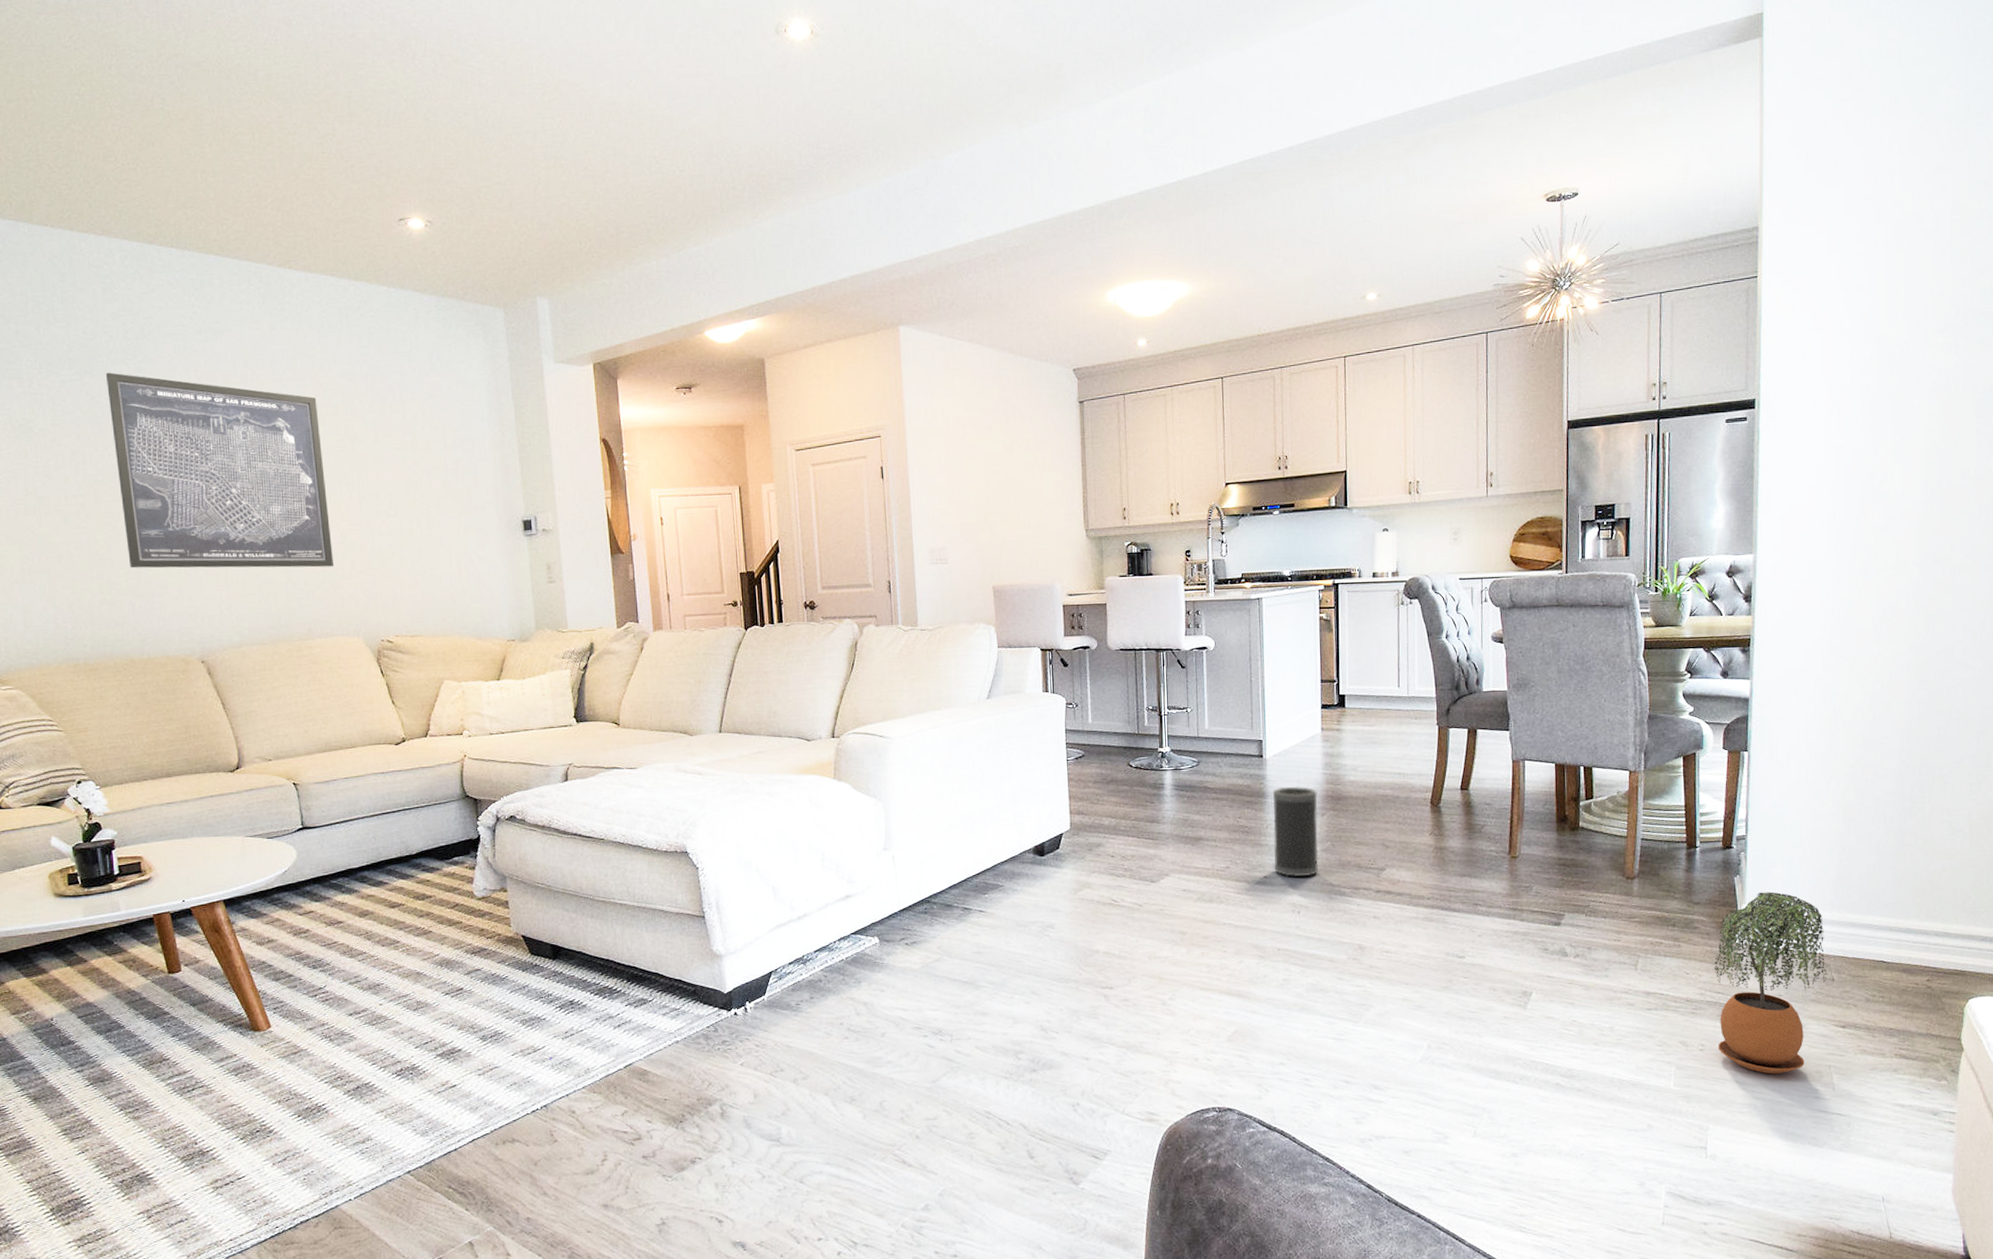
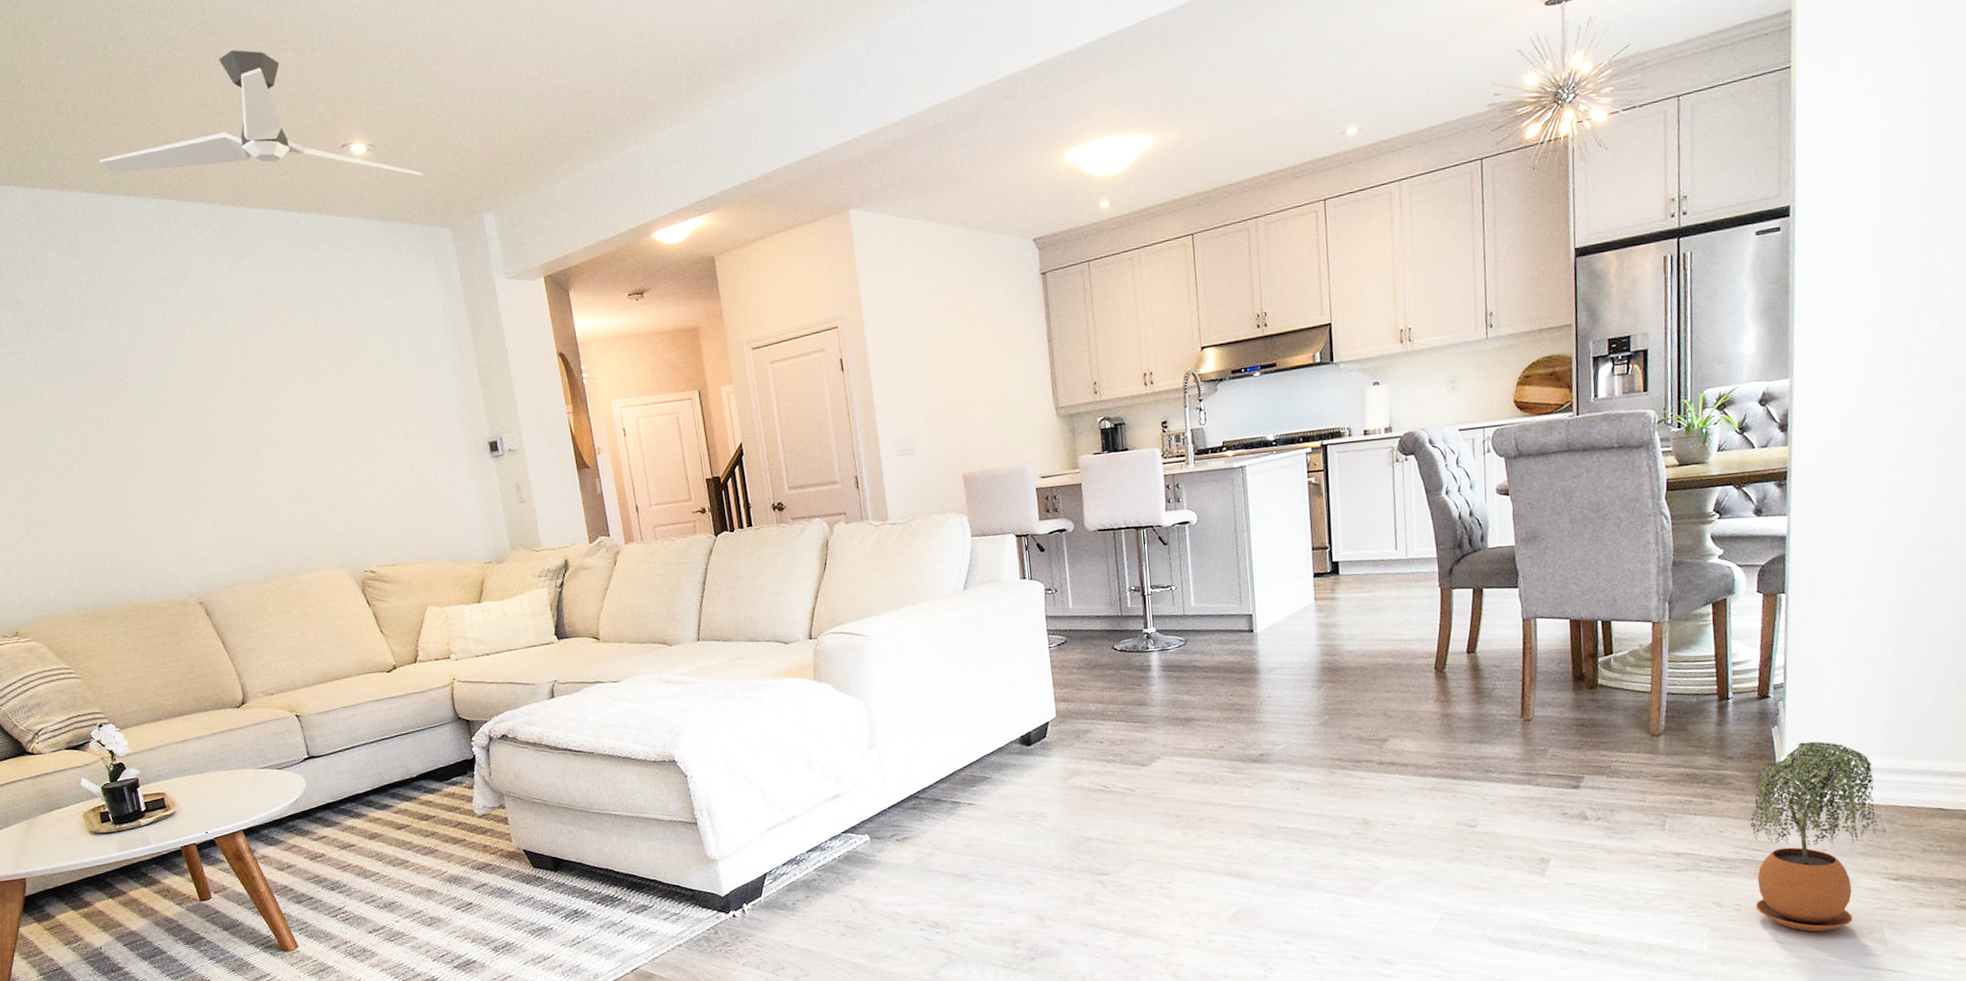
wall art: present [105,372,335,569] -> none [80,326,313,518]
ceiling fan: none [144,117,480,255] -> present [99,49,423,176]
speaker: present [1273,786,1319,877] -> none [1266,659,1318,753]

